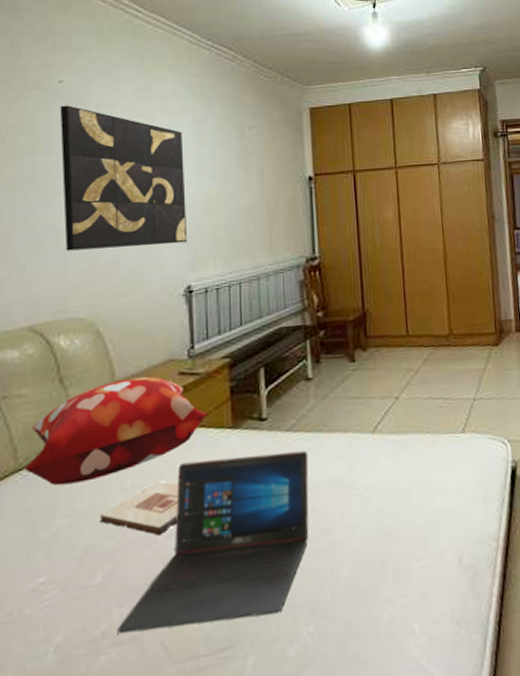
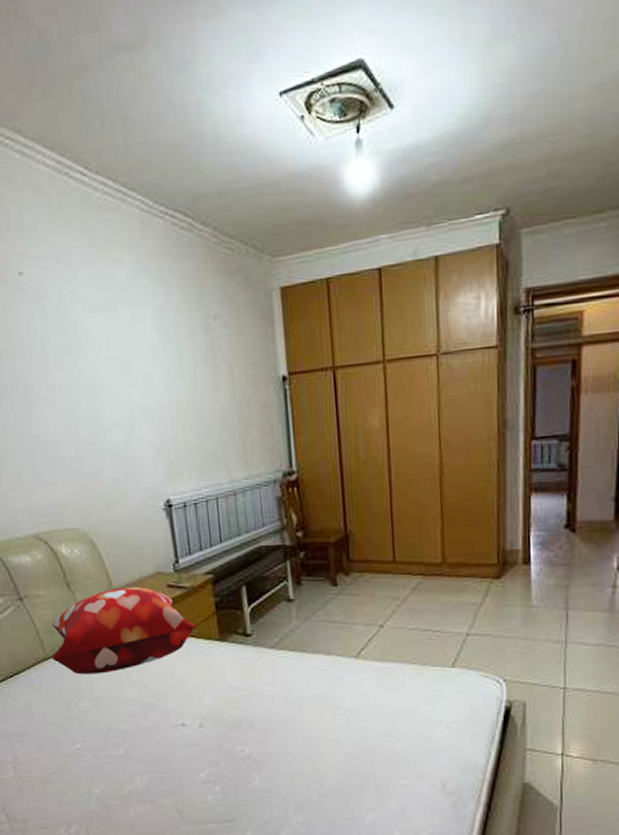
wall art: present [59,105,188,251] -> none [24,301,163,462]
wooden plaque: present [101,481,179,536] -> none [116,680,179,725]
laptop: present [117,450,309,634] -> none [140,666,296,802]

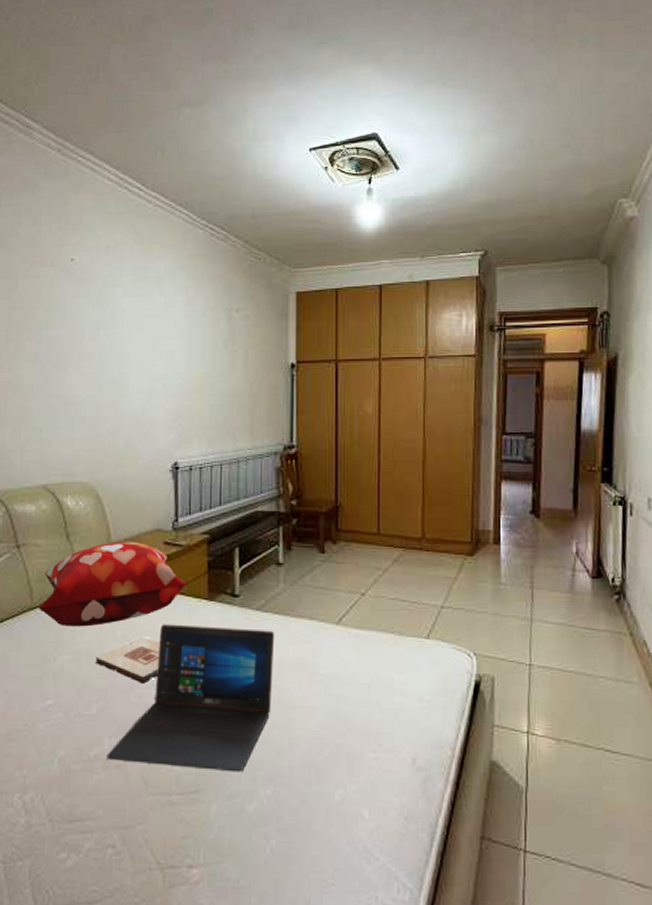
wooden plaque: none [116,680,179,725] -> present [96,637,161,684]
laptop: none [140,666,296,802] -> present [106,624,275,772]

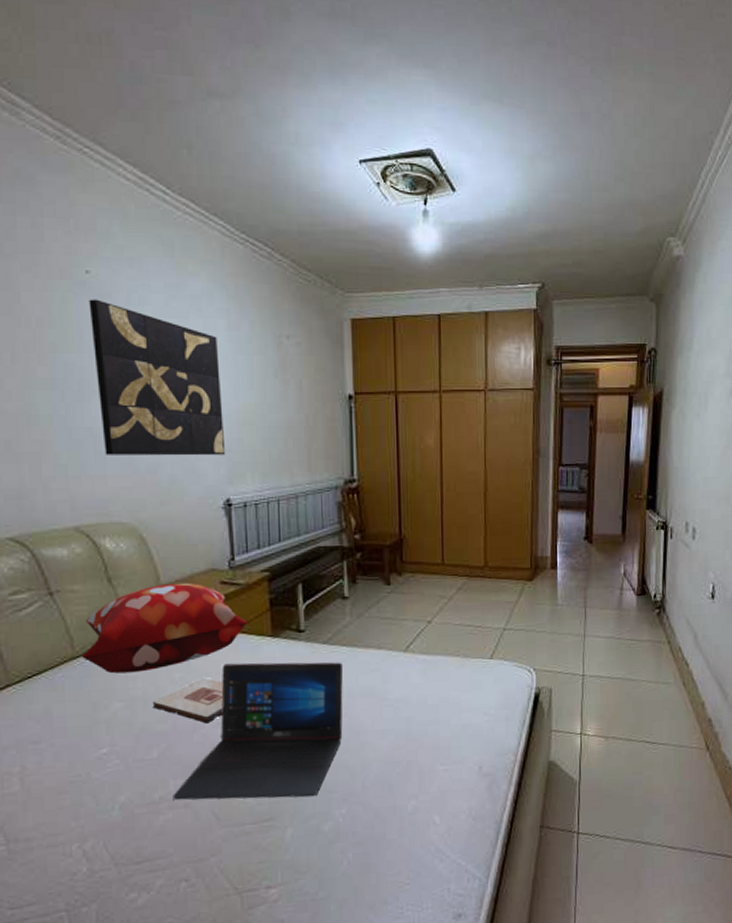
wall art: none [71,283,177,421] -> present [88,299,226,456]

